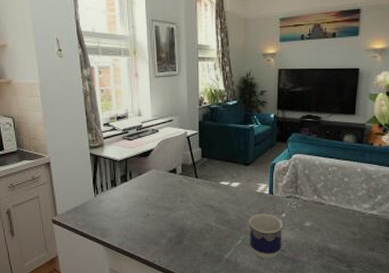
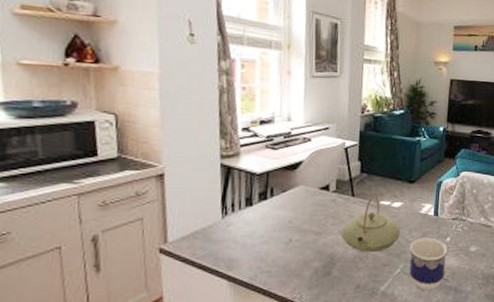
teapot: none [189,177,239,225] -> present [341,196,400,252]

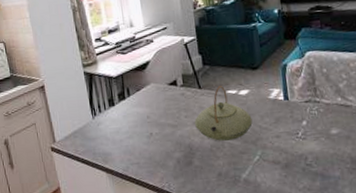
cup: present [409,238,447,291] -> none [264,122,307,177]

